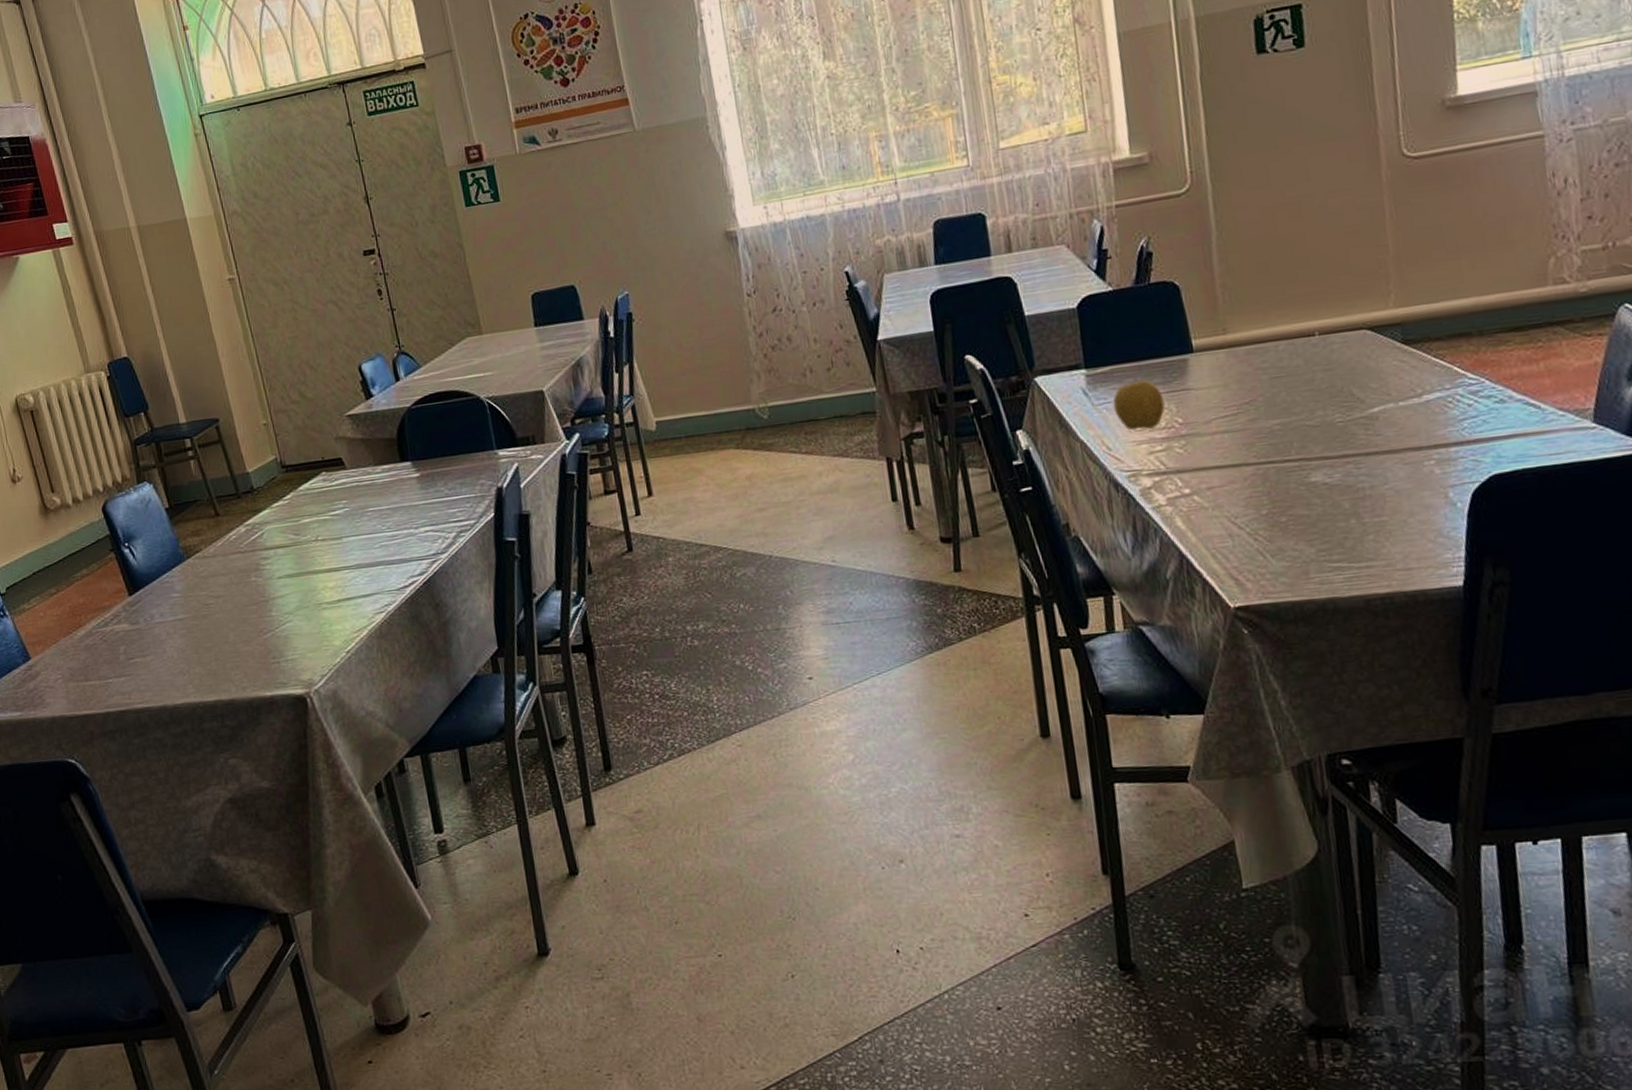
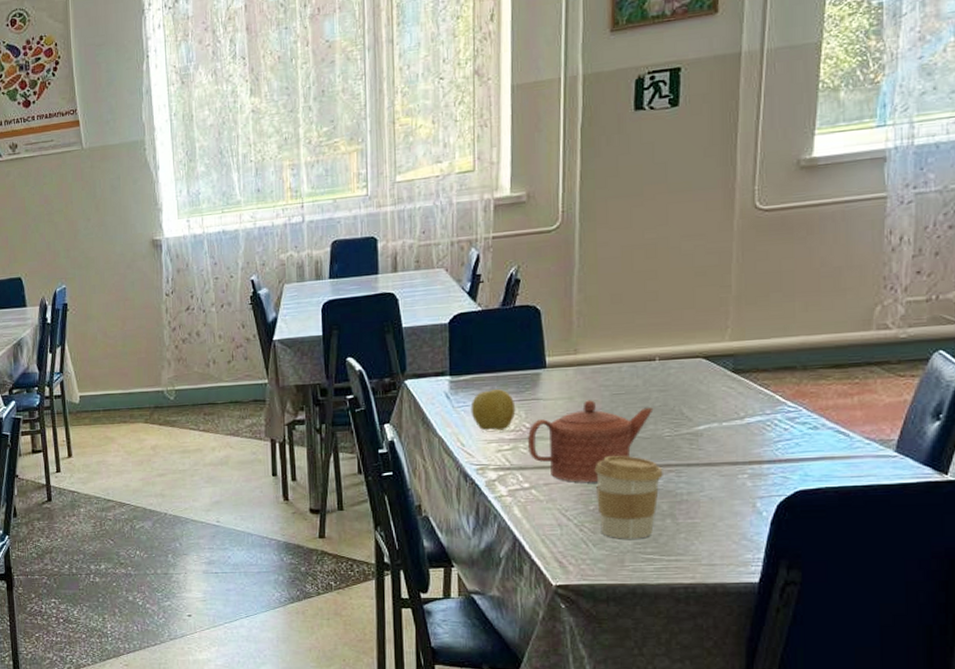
teapot: none [1182,386,1320,483] -> present [528,400,654,483]
coffee cup: none [1262,448,1341,547] -> present [594,456,663,539]

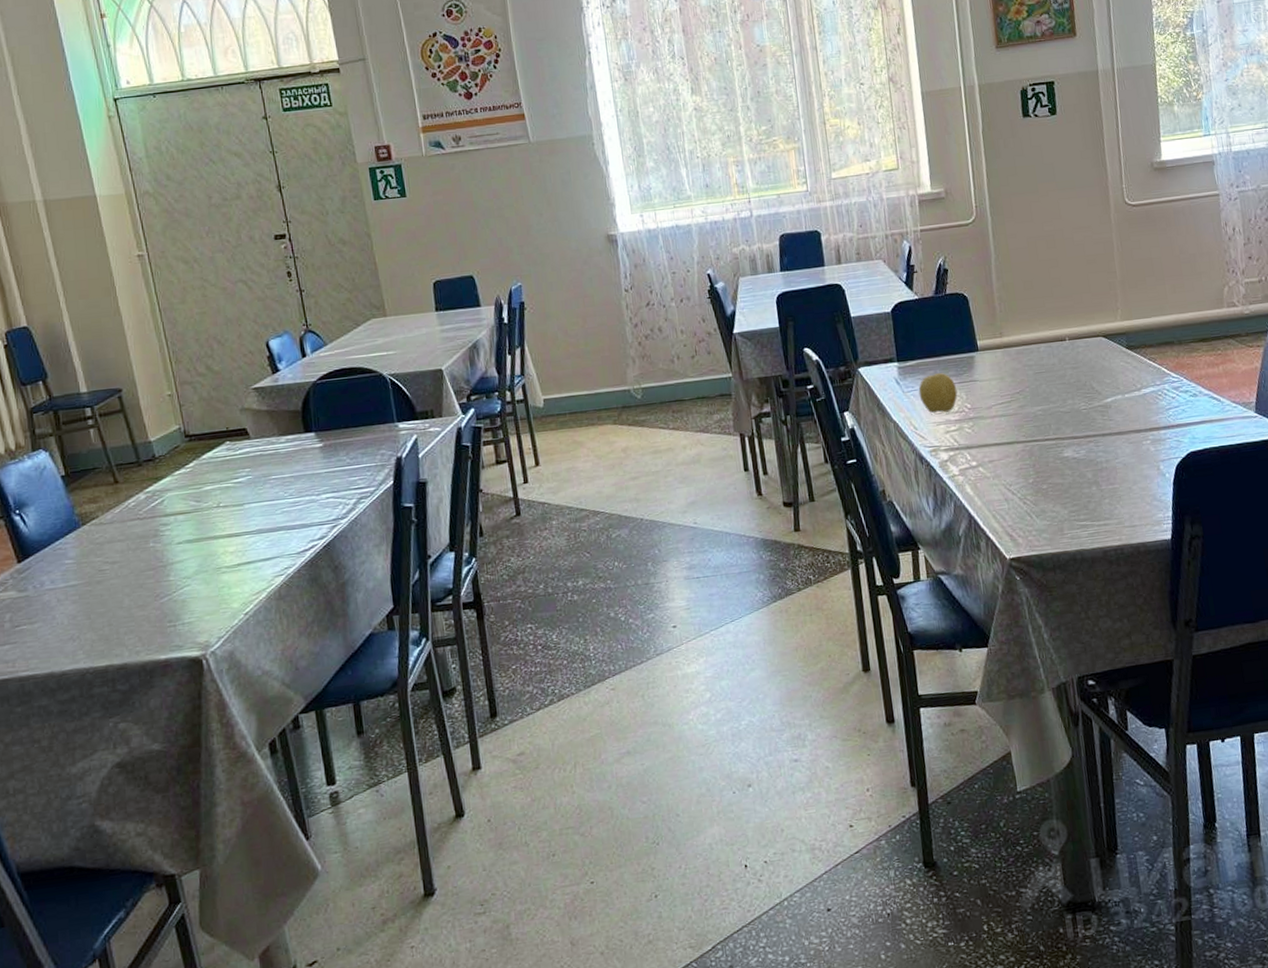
teapot: present [528,400,654,483] -> none [970,379,1070,458]
coffee cup: present [594,456,663,539] -> none [1029,429,1085,509]

